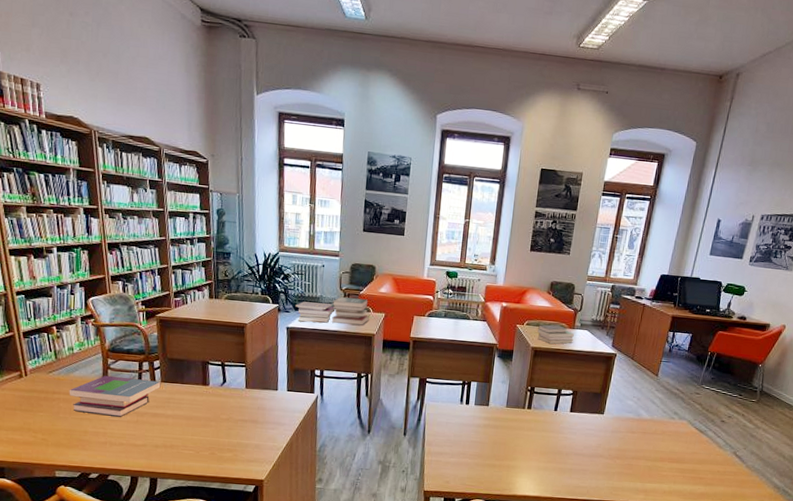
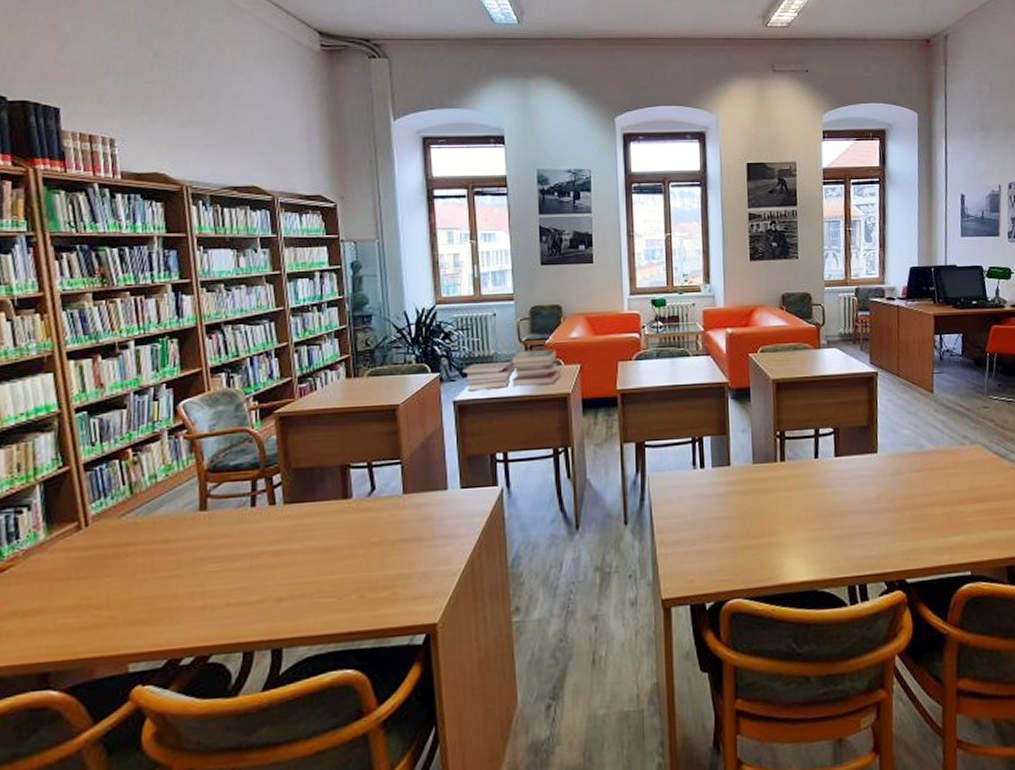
books: present [69,375,161,417] -> none [150,503,284,568]
books: present [538,324,574,344] -> none [776,347,822,372]

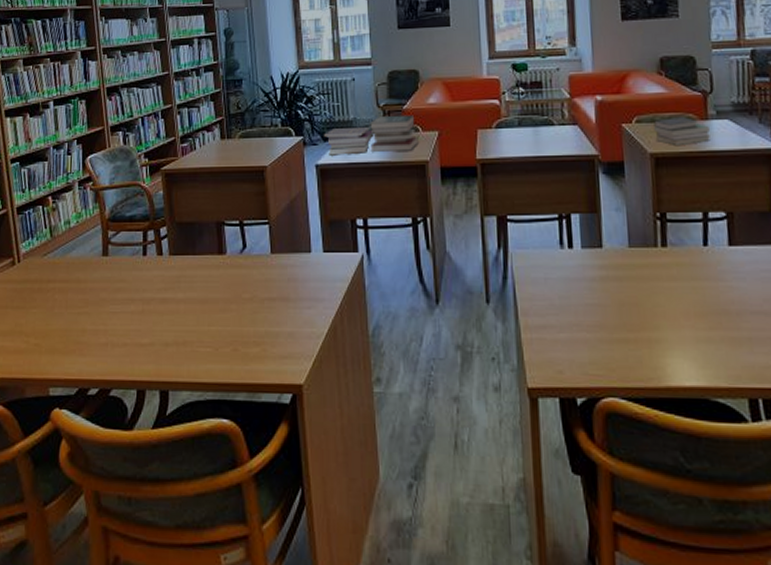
books: none [776,347,822,372] -> present [654,117,710,145]

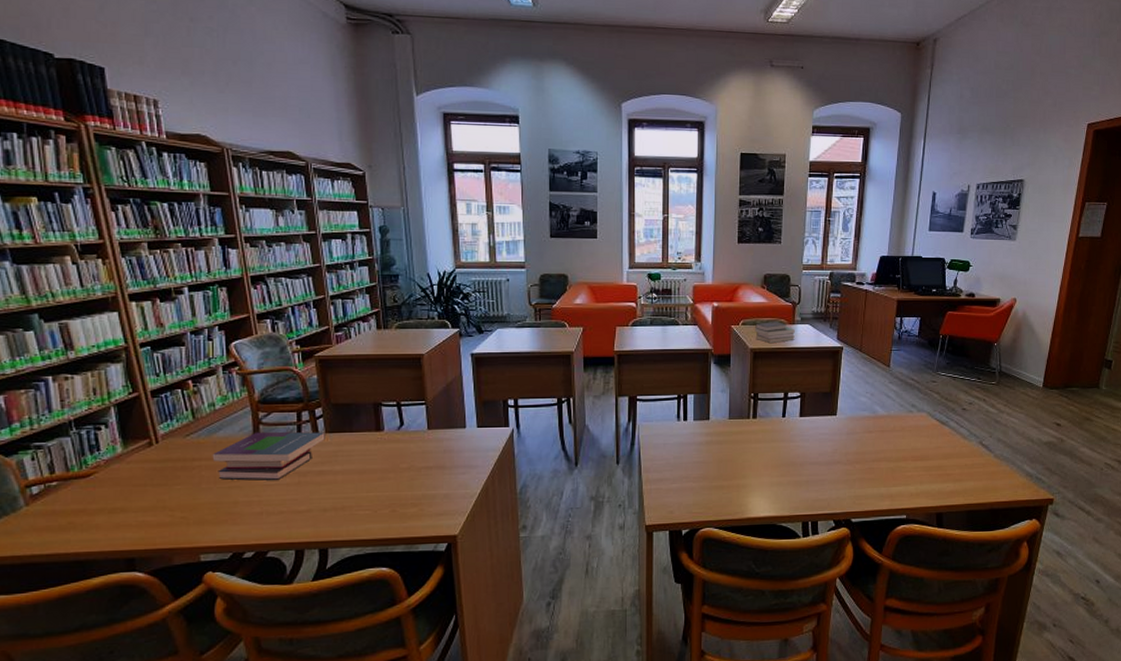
books: none [65,252,169,307] -> present [212,431,325,481]
books: present [324,128,374,156] -> none [479,322,526,346]
books: present [370,114,419,153] -> none [522,312,565,344]

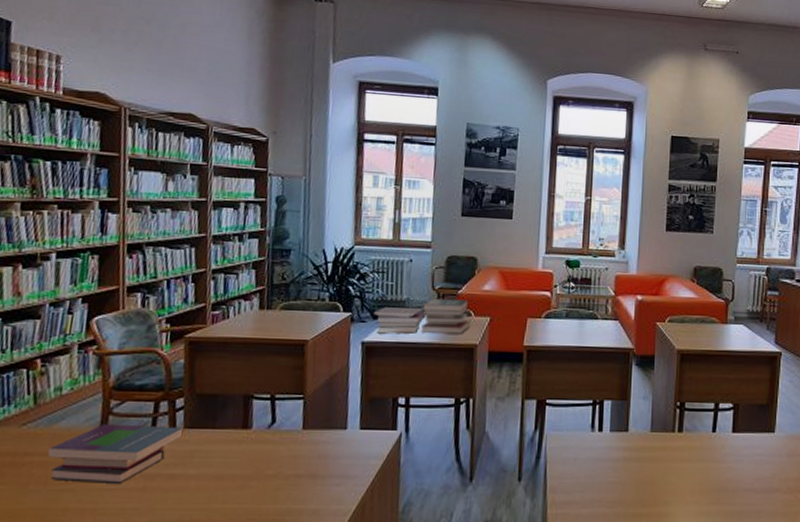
books: none [479,322,526,346] -> present [374,307,426,334]
books: none [522,312,565,344] -> present [420,298,470,334]
books: present [755,322,795,343] -> none [683,320,728,344]

